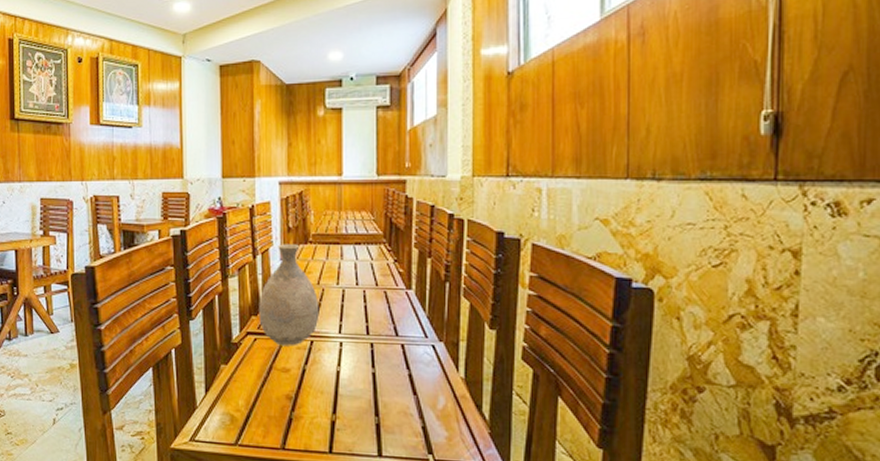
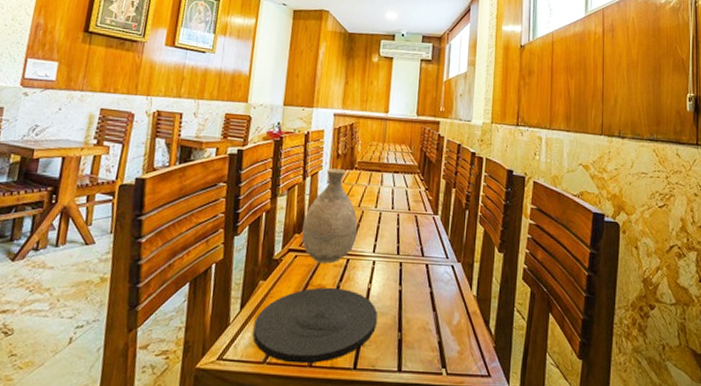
plate: none [221,370,350,447] -> present [252,287,378,364]

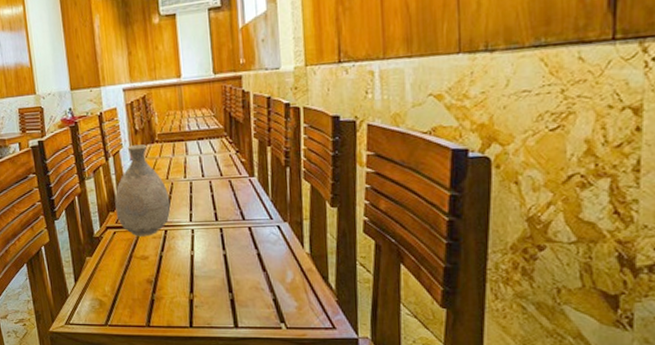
plate: present [252,287,378,364] -> none [90,257,206,325]

